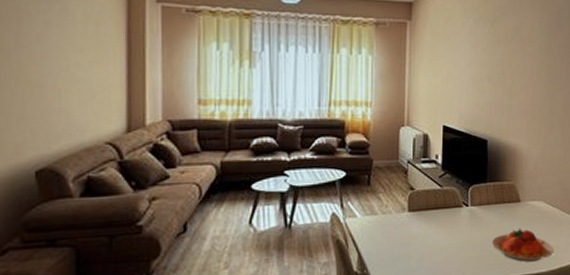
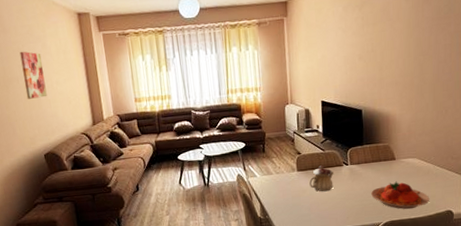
wall art: none [19,12,57,85] -> present [19,51,47,99]
teapot: none [422,205,451,239] -> present [309,165,334,192]

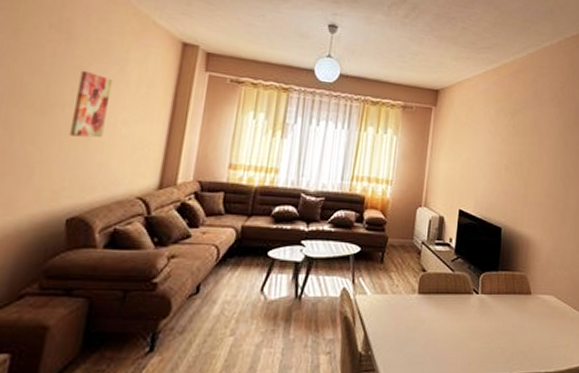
teapot: present [309,165,334,192] -> none [430,289,461,326]
plate: present [371,181,430,209] -> none [500,321,563,359]

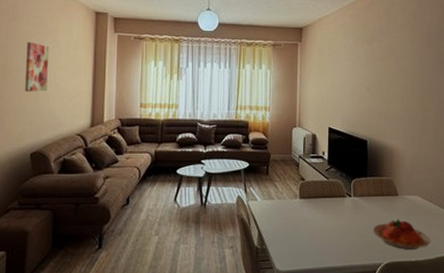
plate: none [500,321,563,359] -> present [373,218,431,250]

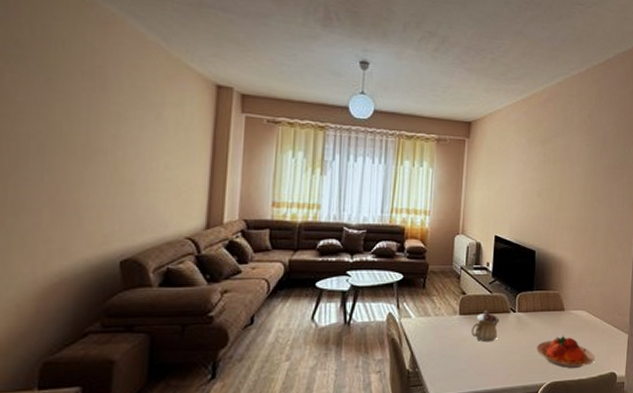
wall art: present [24,41,50,92] -> none [113,117,151,183]
teapot: none [311,194,337,224] -> present [471,310,500,342]

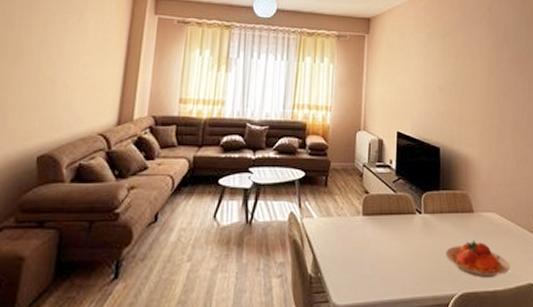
teapot: present [471,310,500,342] -> none [376,210,405,246]

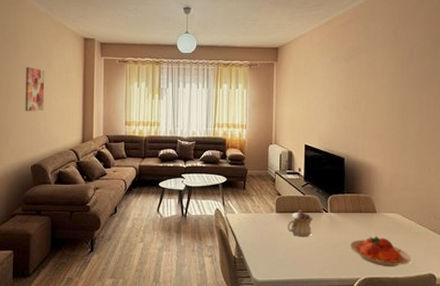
wall art: none [37,20,74,81] -> present [25,66,45,111]
teapot: none [376,210,405,246] -> present [288,209,313,238]

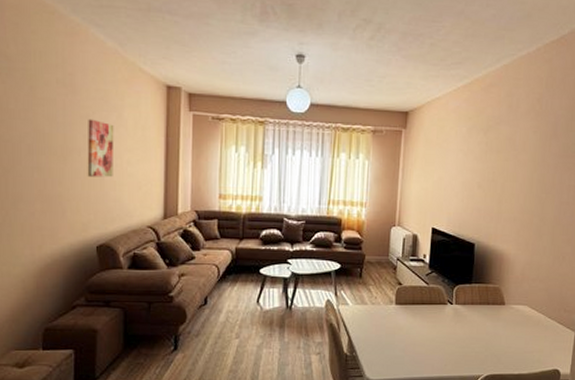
teapot: present [288,209,313,238] -> none [407,301,436,332]
plate: present [350,235,411,267] -> none [474,329,537,362]

